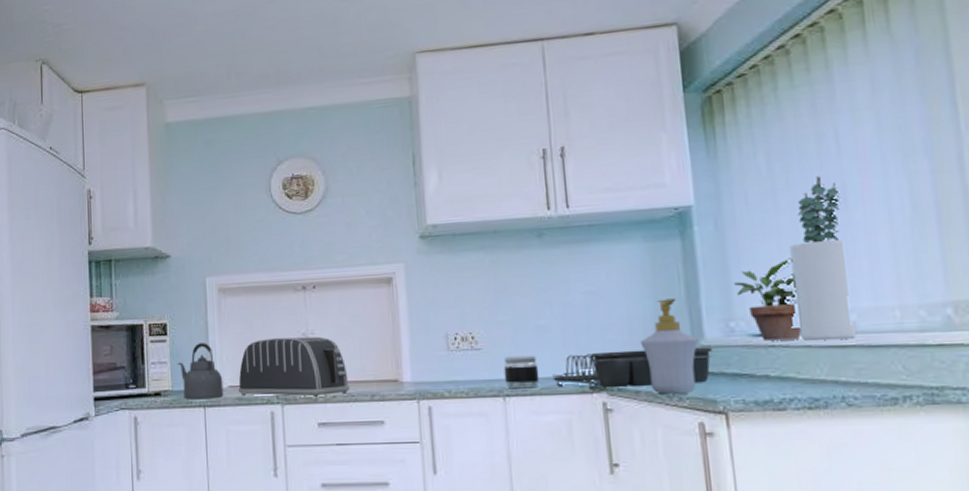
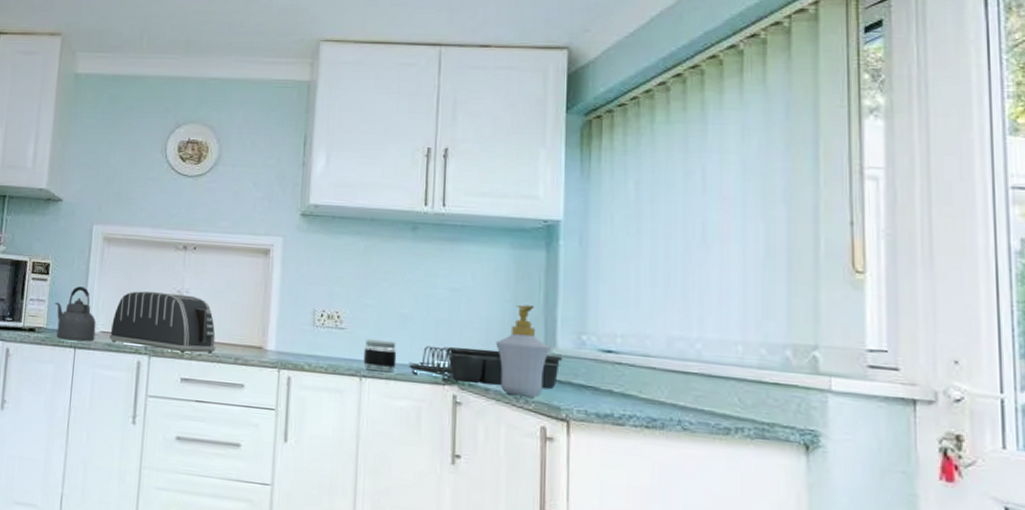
potted plant: present [734,258,801,341] -> none [591,282,648,360]
vase: present [789,176,857,342] -> none [646,209,700,368]

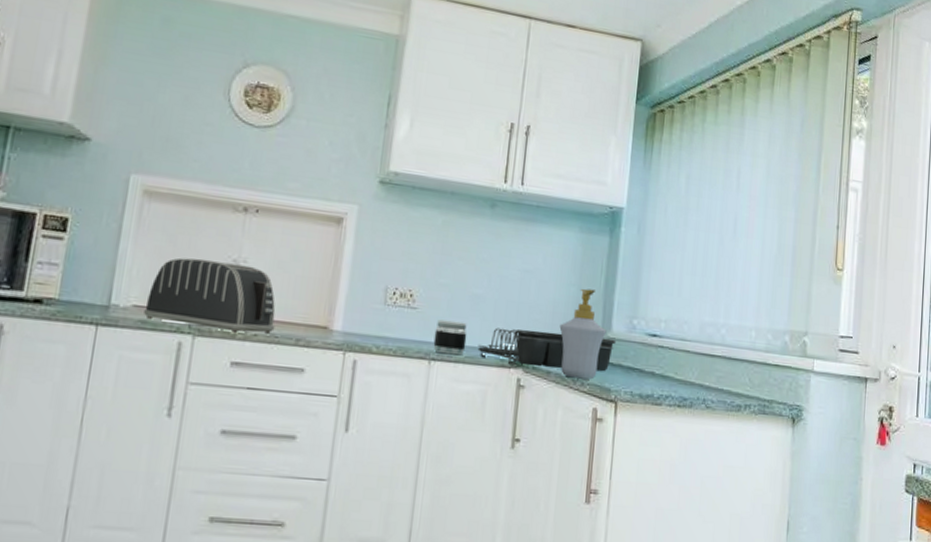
kettle: present [54,286,96,343] -> none [71,248,128,319]

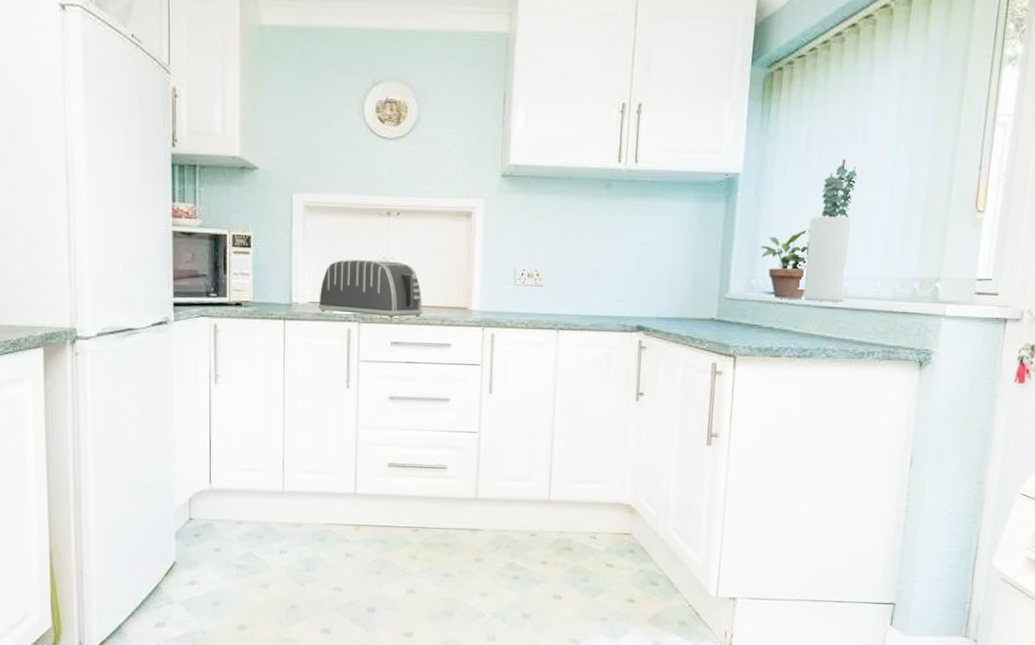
jar: present [433,319,467,356] -> none [560,294,591,324]
dish rack: present [477,327,617,372] -> none [601,296,734,330]
soap bottle: present [559,288,607,380] -> none [677,254,724,338]
potted plant: none [643,271,690,344] -> present [761,229,810,299]
vase: none [683,205,733,351] -> present [802,159,858,303]

